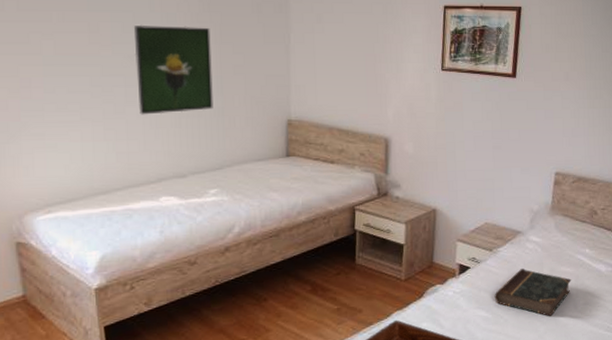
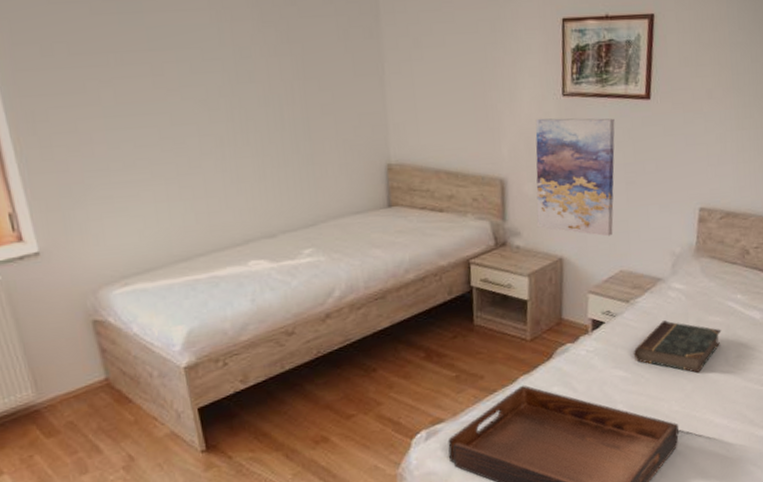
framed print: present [133,24,213,115] -> none [202,61,301,168]
wall art: none [414,88,485,193] -> present [535,118,615,237]

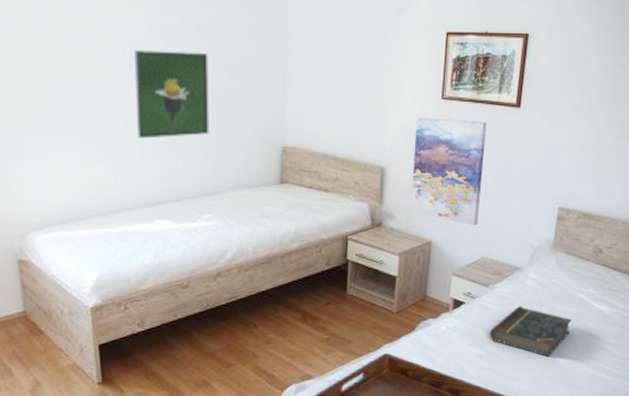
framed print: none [202,61,301,168] -> present [133,49,209,139]

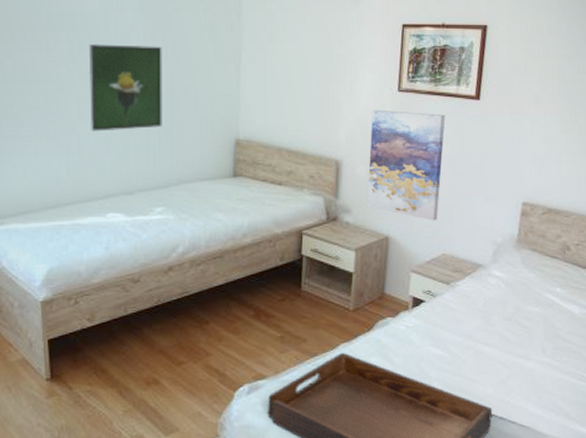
book: present [489,306,572,358] -> none [451,305,539,360]

